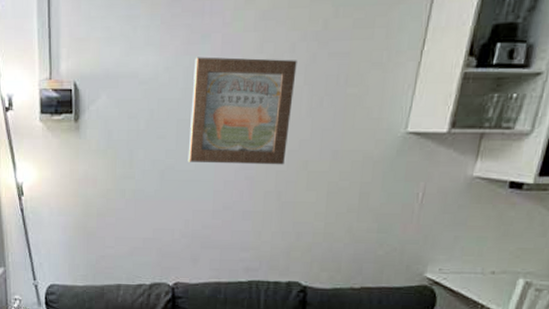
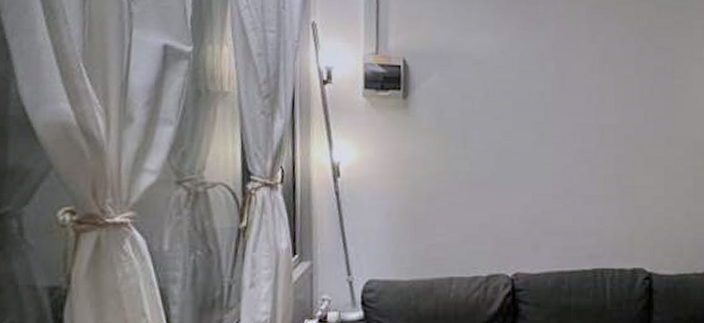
wall art: present [187,57,297,165] -> none [525,42,627,150]

